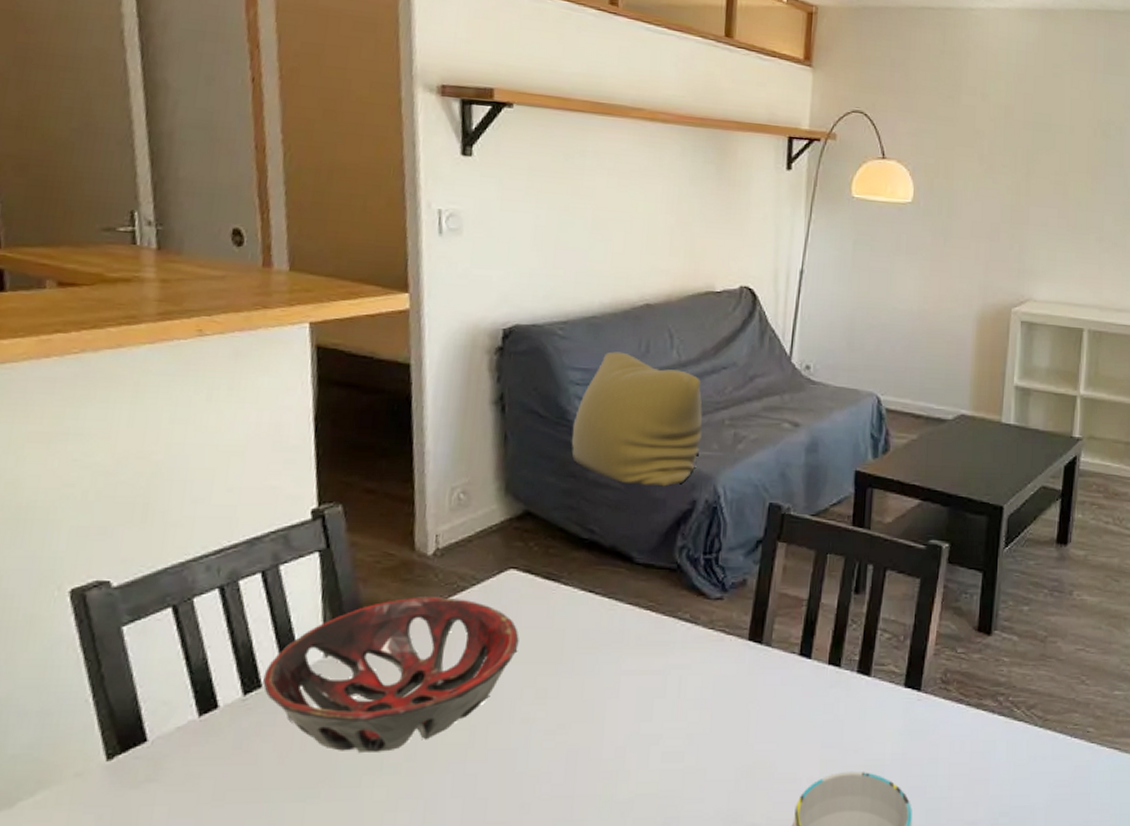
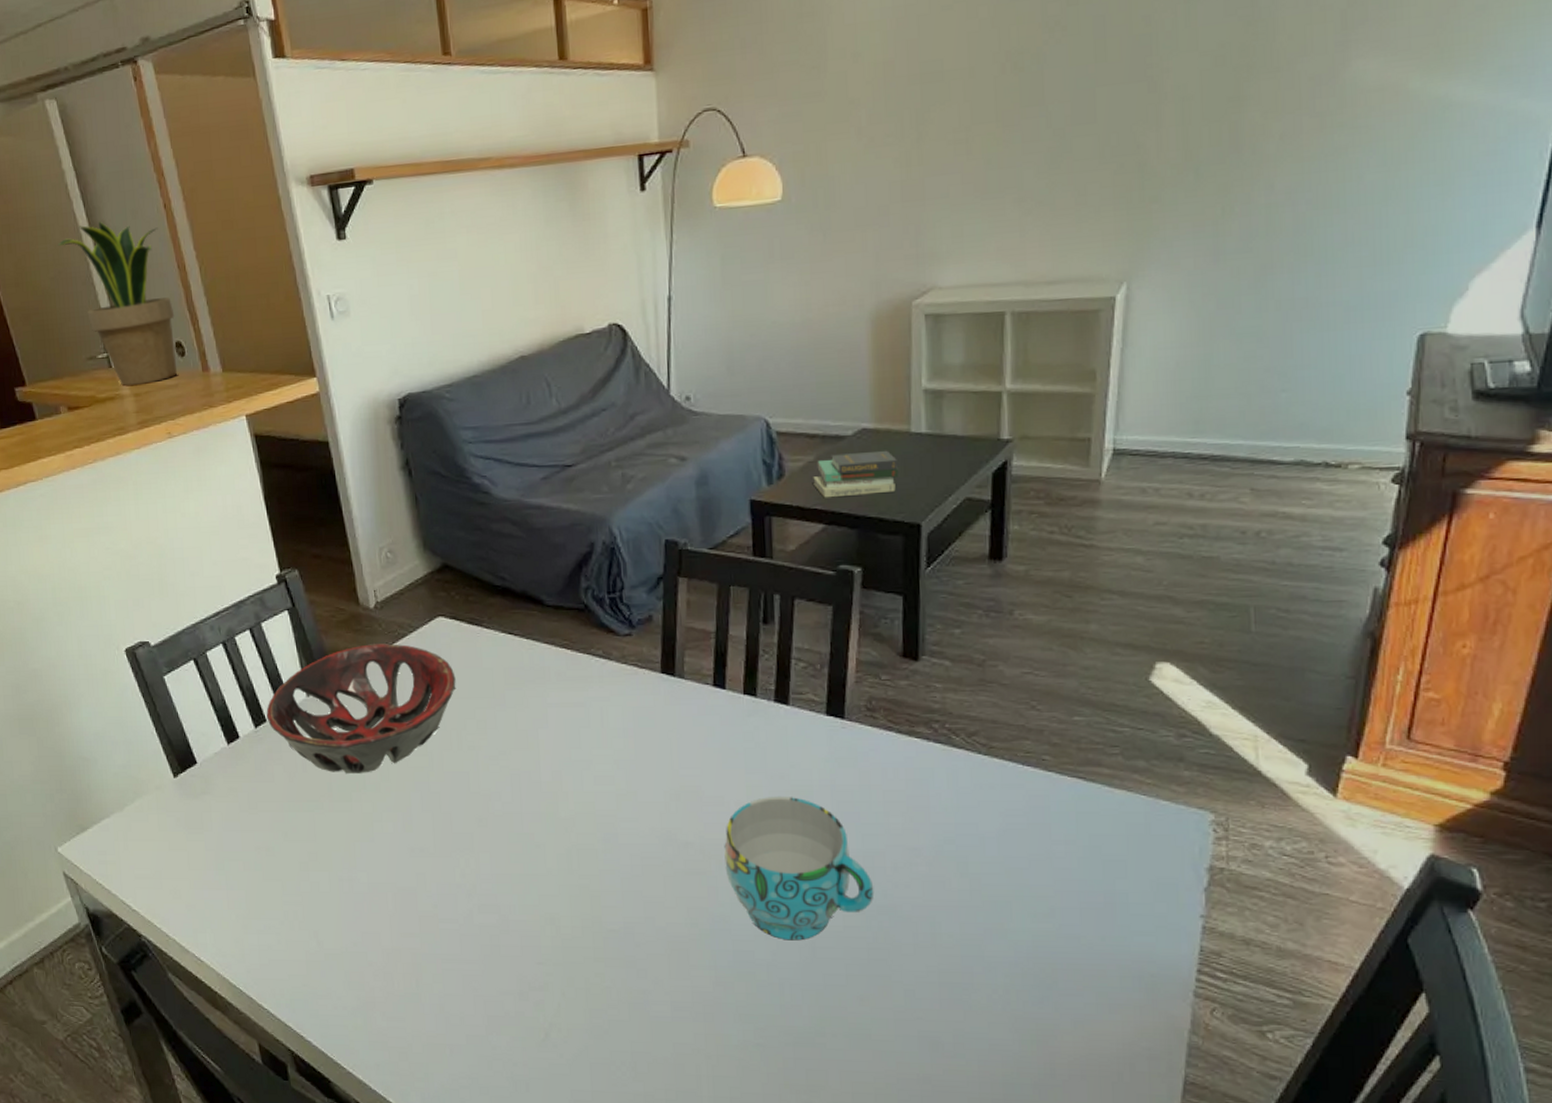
potted plant: none [92,78,239,271] -> present [57,221,177,387]
cushion: present [571,351,703,487] -> none [471,406,591,533]
books: none [914,435,989,476] -> present [813,450,899,498]

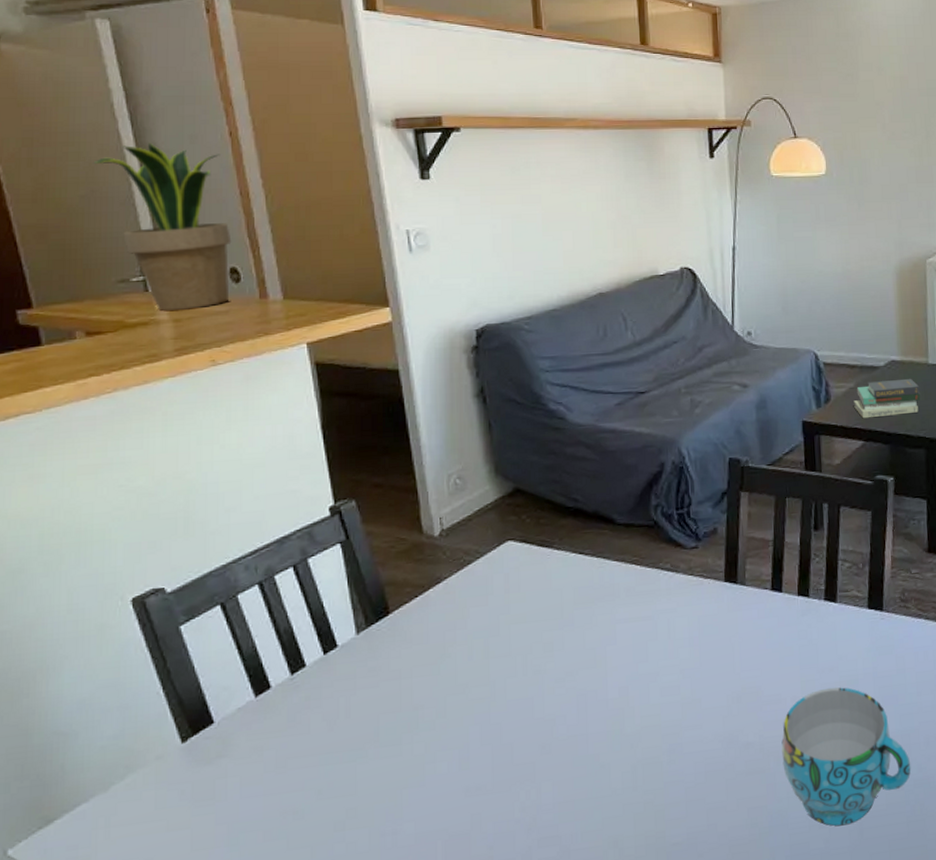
decorative bowl: present [266,643,456,773] -> none [306,571,523,715]

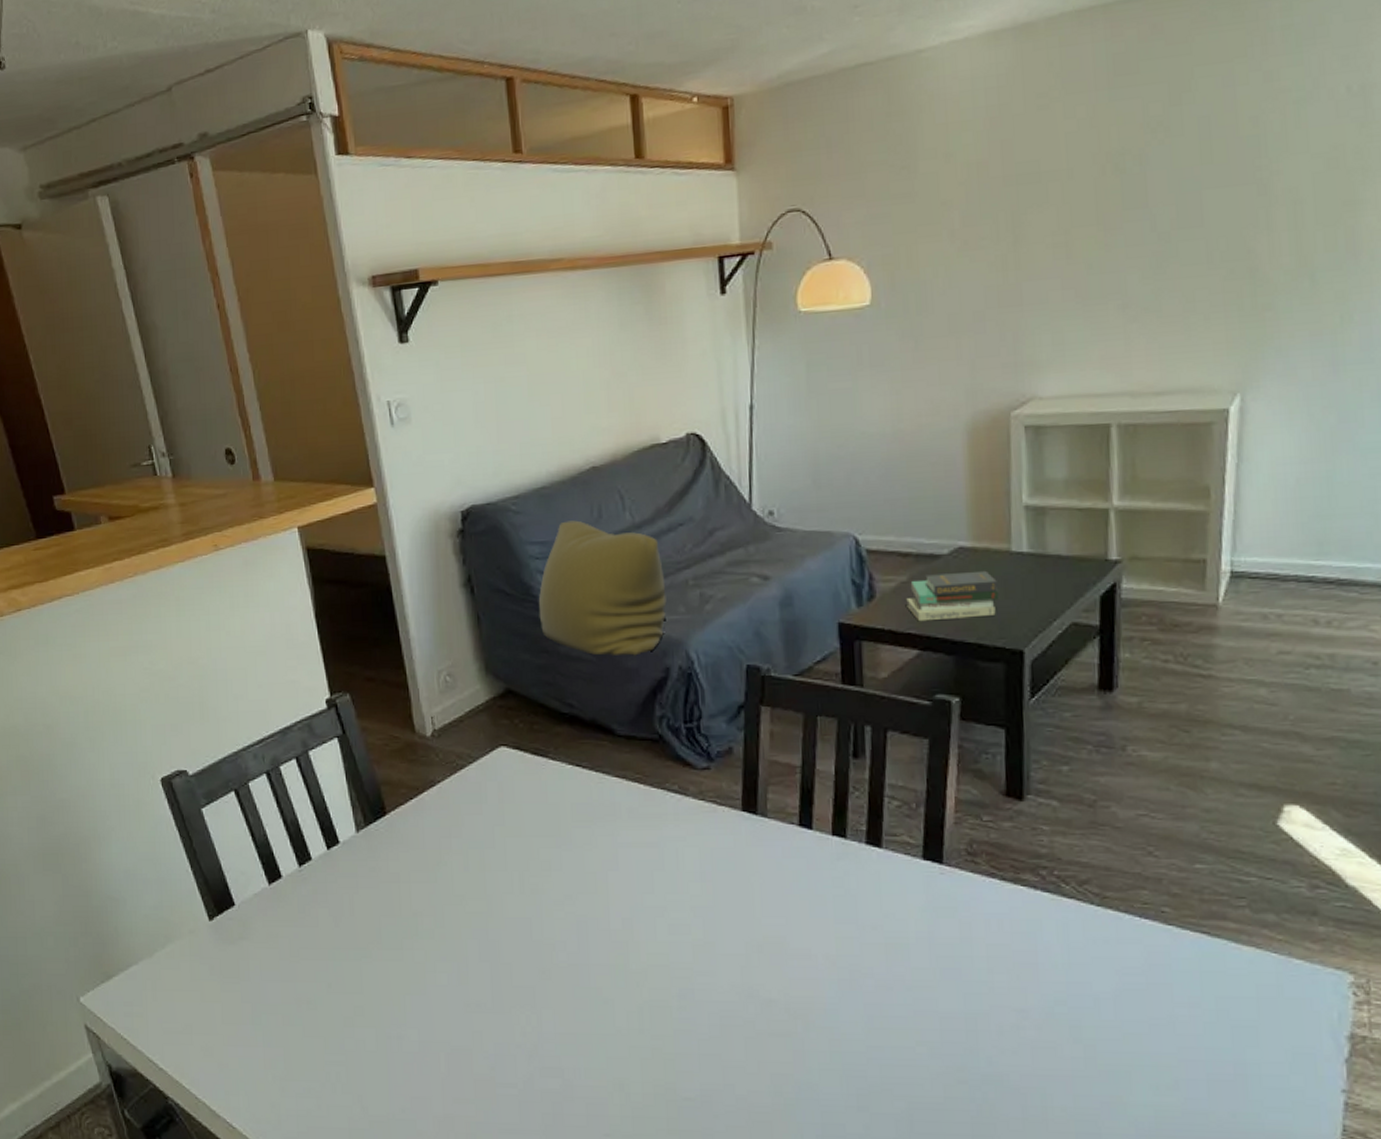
potted plant: present [93,143,232,312] -> none [104,321,225,496]
cushion: none [547,338,662,455] -> present [538,520,667,656]
cup: present [782,687,911,826] -> none [811,949,978,1113]

